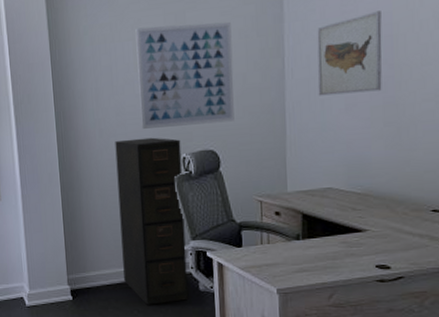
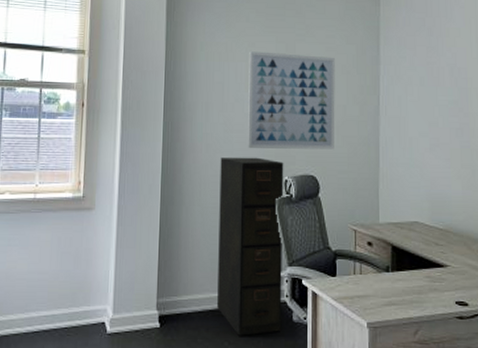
wall art: present [317,11,382,96] -> none [407,66,460,135]

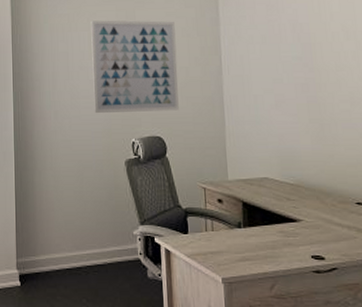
filing cabinet: present [217,157,284,336] -> none [69,121,138,293]

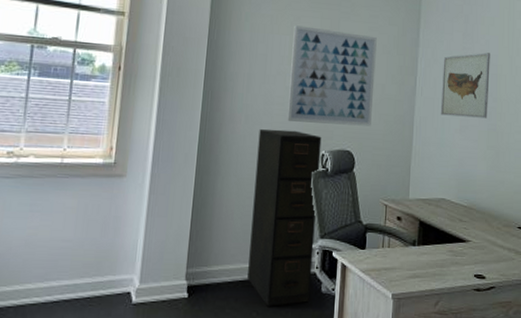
filing cabinet: none [69,121,138,293] -> present [247,129,322,306]
wall art: none [248,22,306,92] -> present [440,52,490,119]

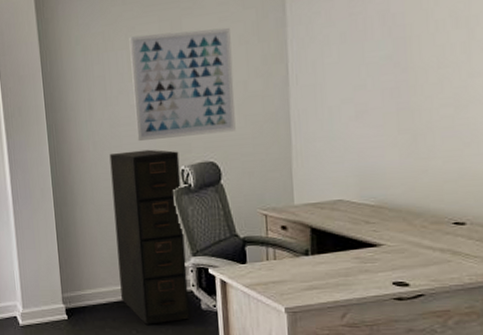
wall art: present [440,52,490,119] -> none [322,11,395,103]

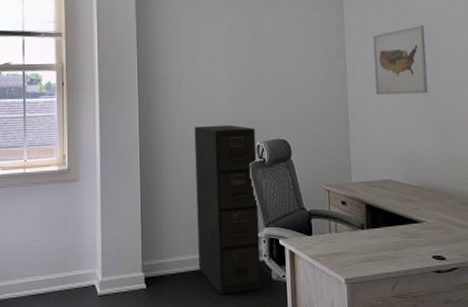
wall art: present [129,27,236,141] -> none [216,23,304,116]
wall art: none [322,11,395,103] -> present [372,25,429,95]

